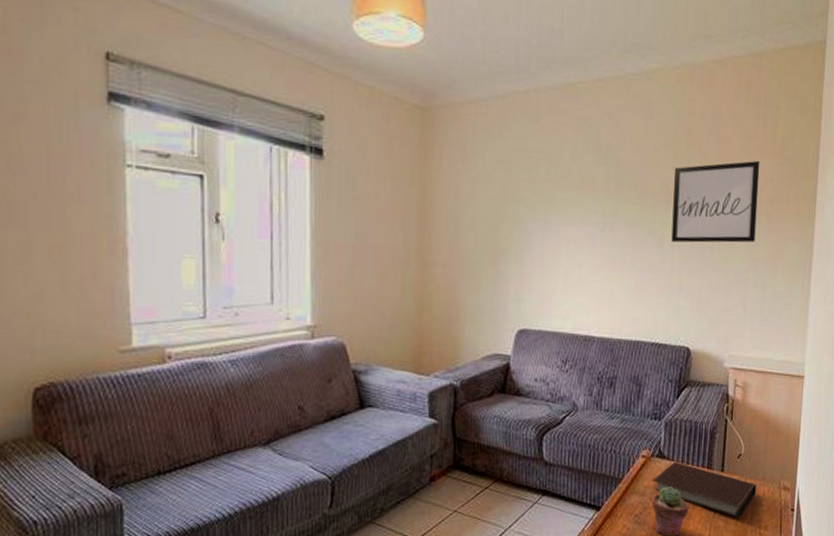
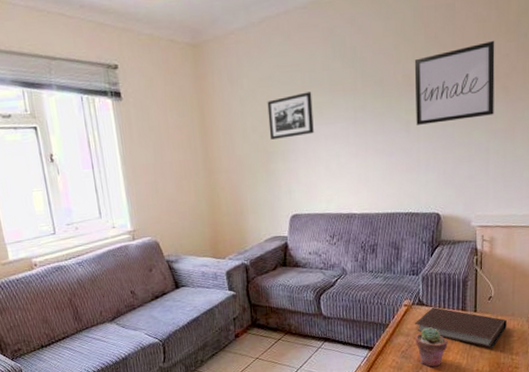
picture frame: none [502,184,557,236] -> present [267,91,314,140]

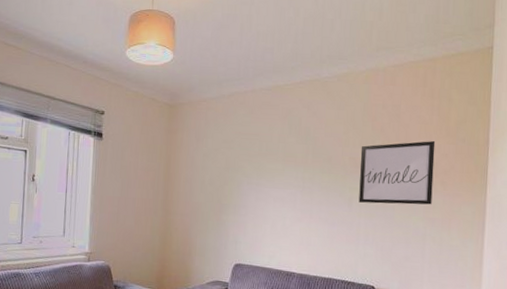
picture frame: present [267,91,314,140] -> none [224,158,267,195]

